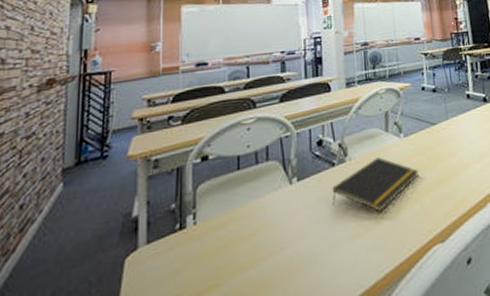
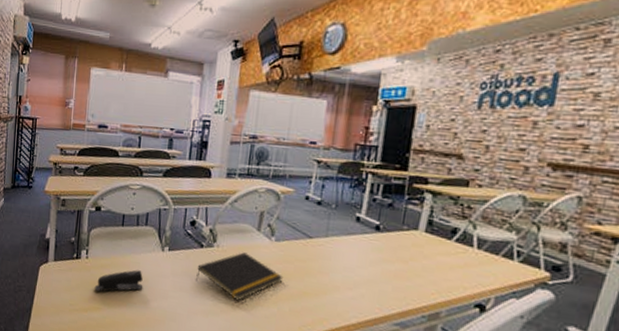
stapler: none [208,216,273,264] -> present [94,269,143,292]

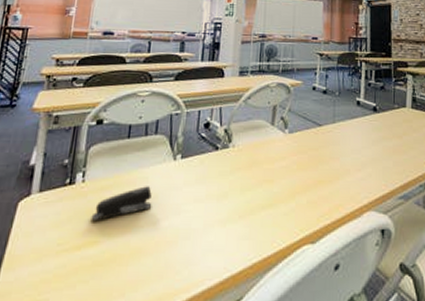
notepad: present [196,252,284,301] -> none [212,149,299,202]

